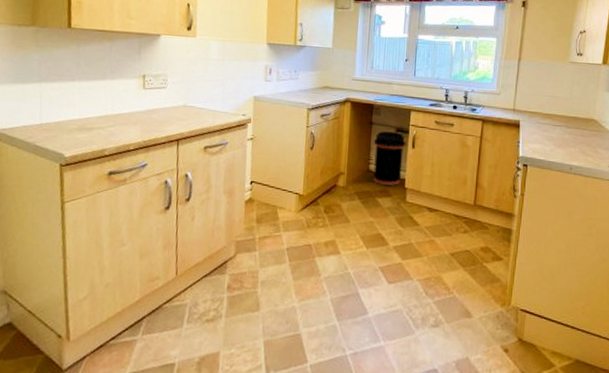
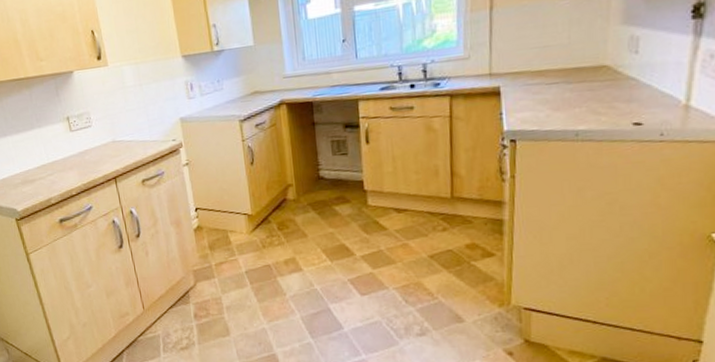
trash can: present [373,131,406,185] -> none [319,128,359,191]

